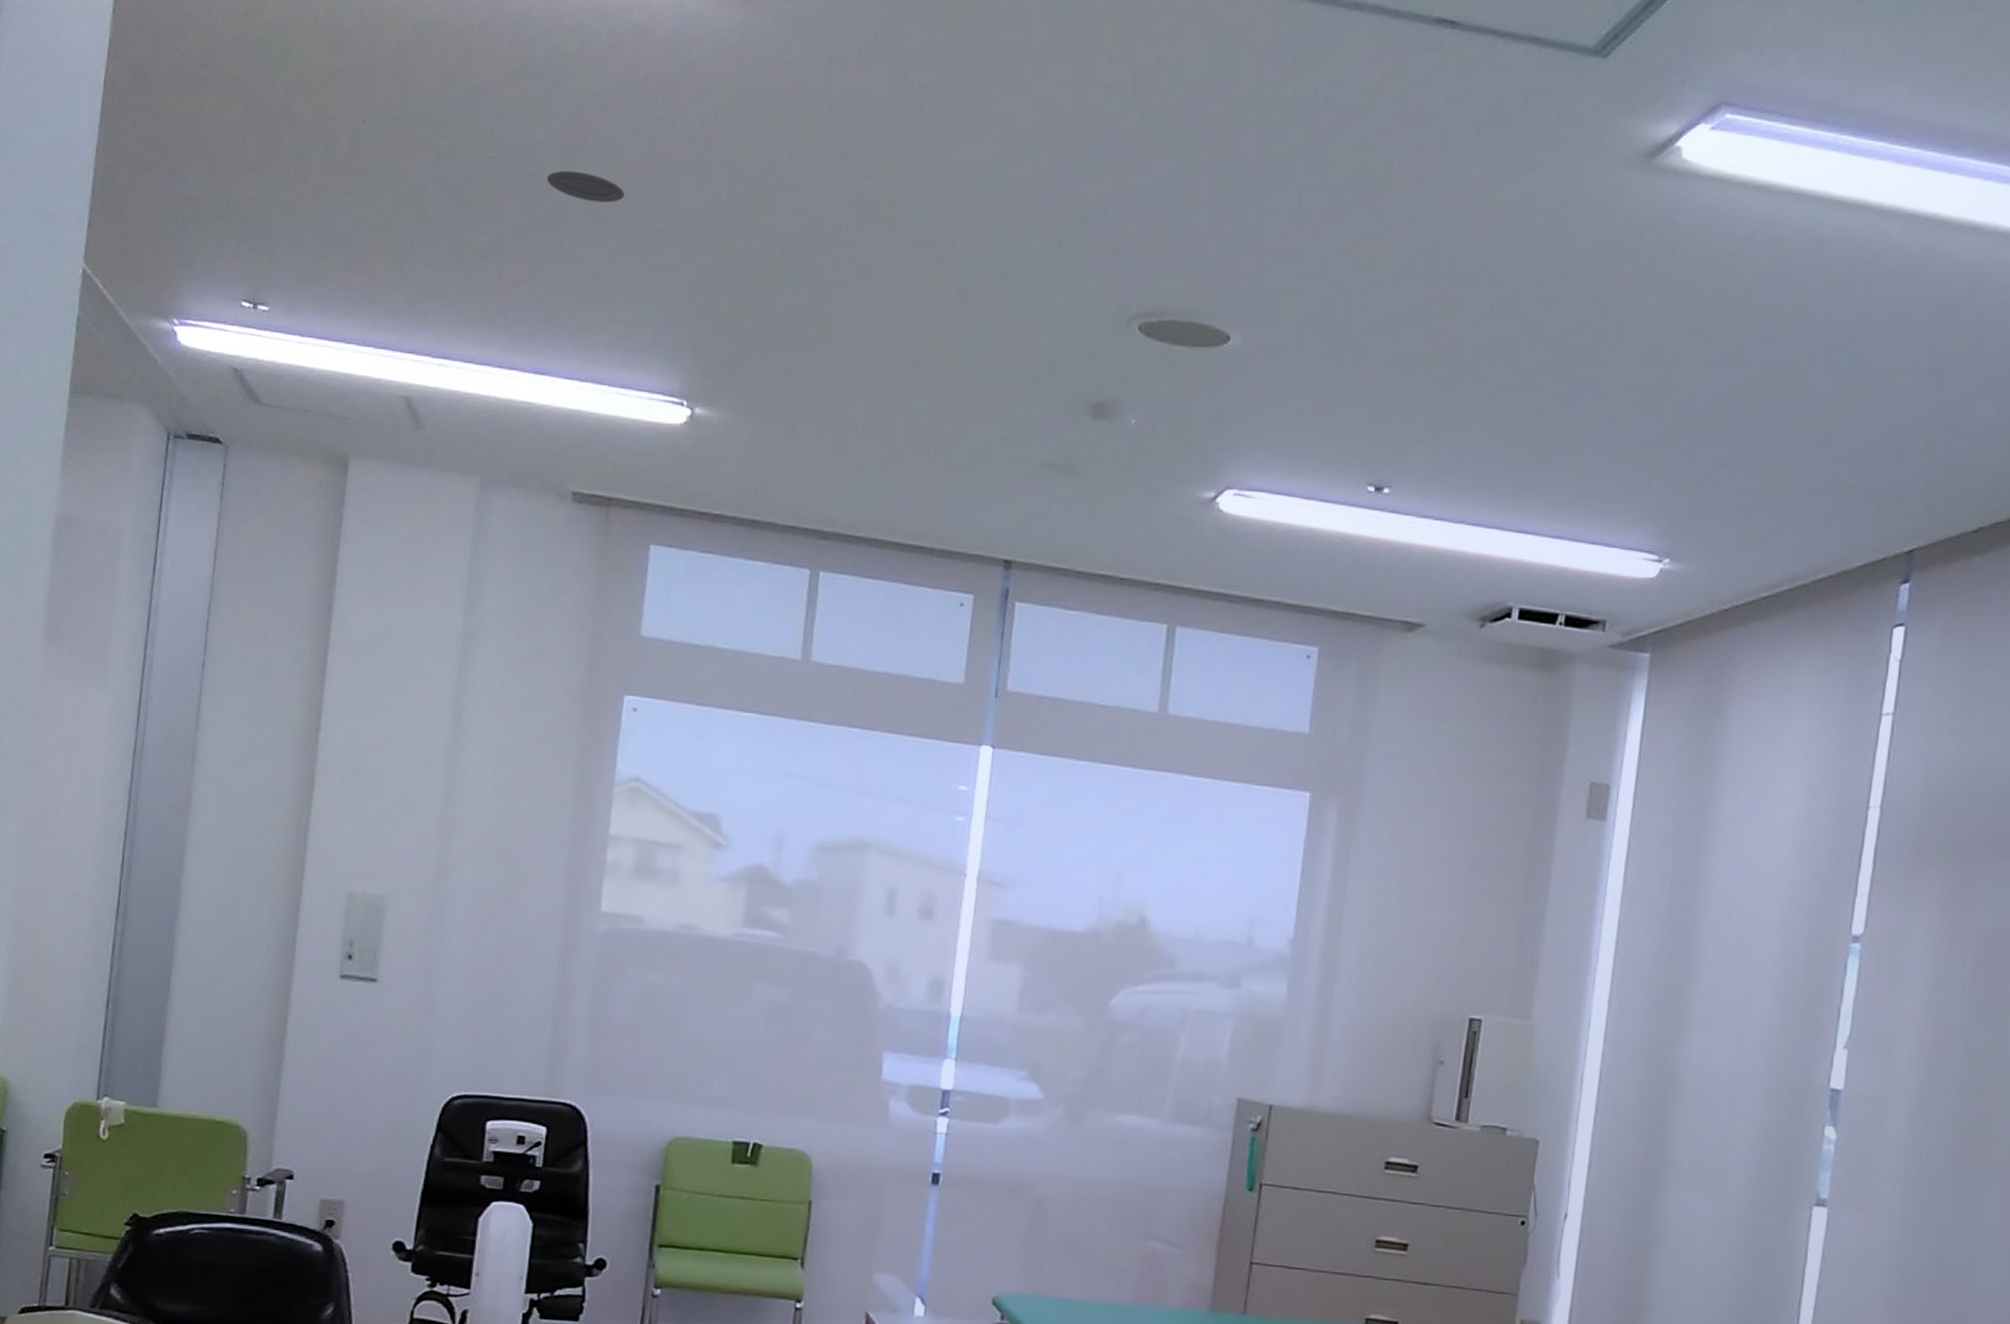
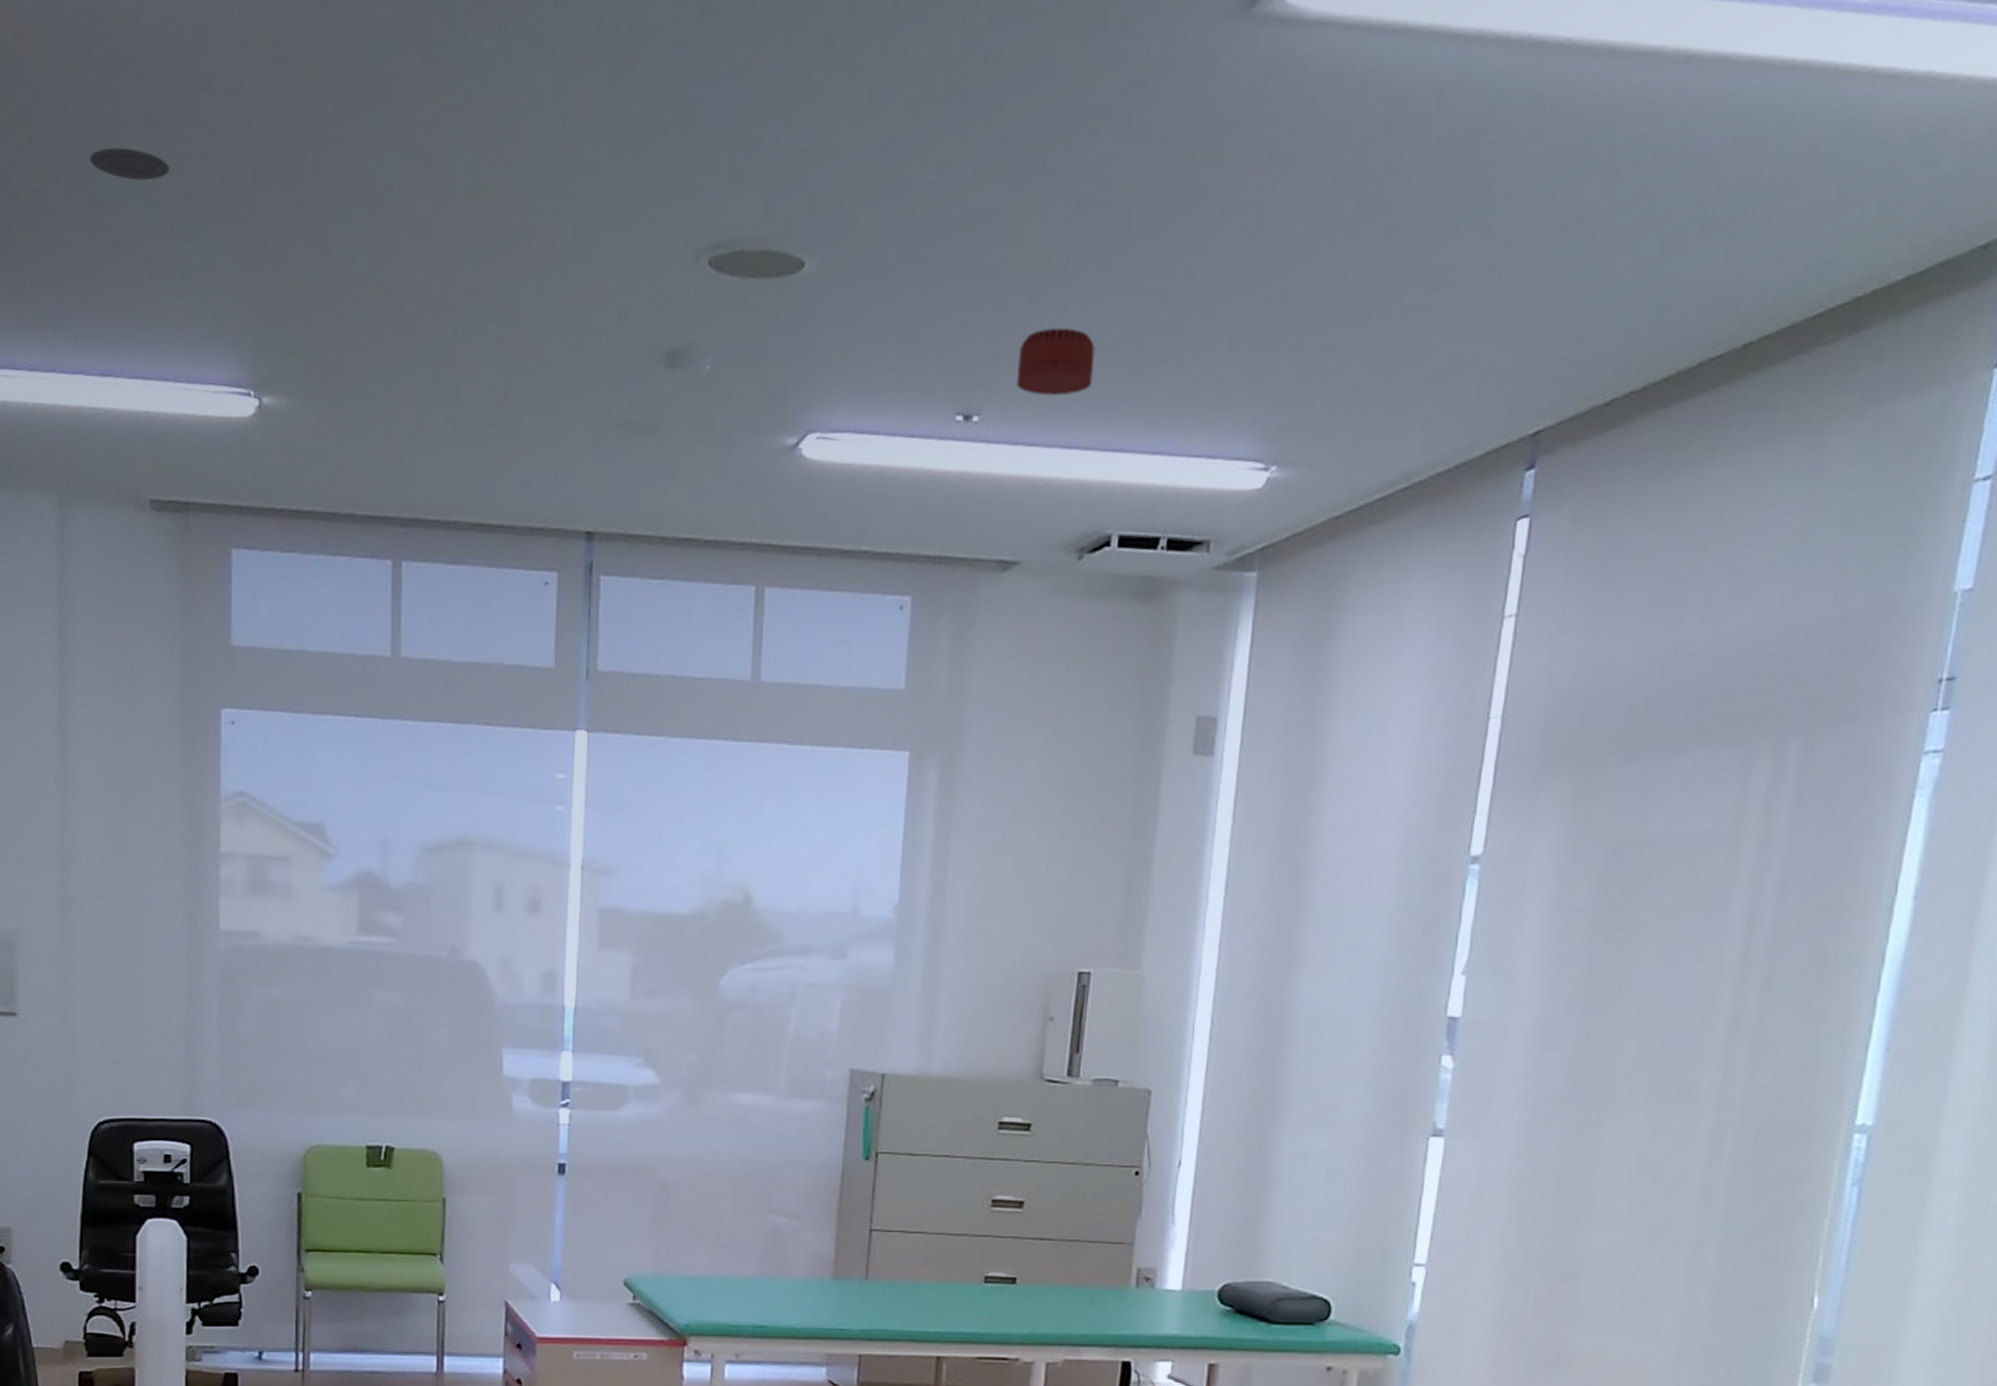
smoke detector: none [1426,417,1501,477] -> present [1016,327,1095,396]

